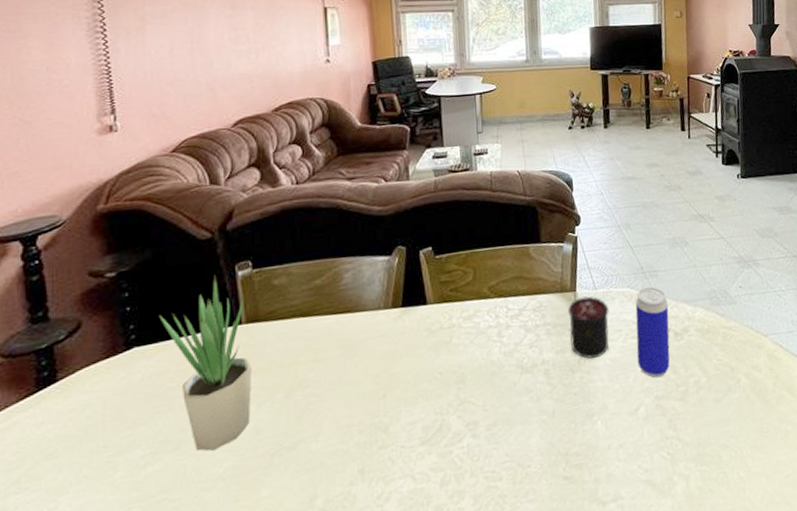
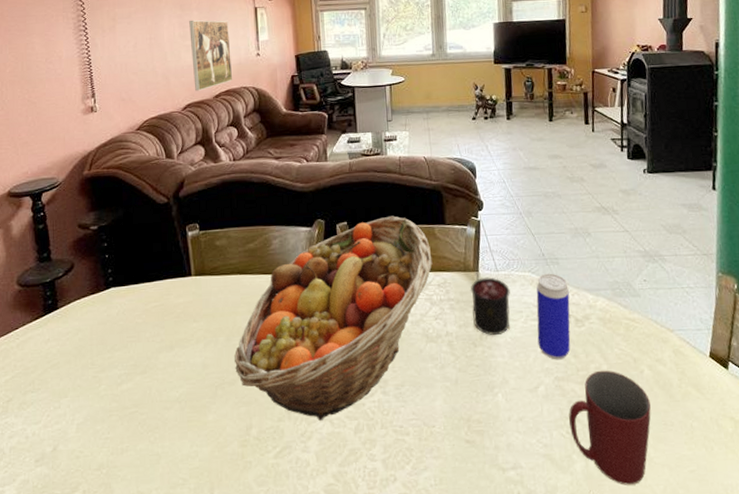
potted plant: present [159,274,252,451] -> none [129,233,200,378]
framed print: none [242,21,297,104] -> present [189,20,233,91]
fruit basket: none [296,236,527,478] -> present [234,215,433,421]
mug: none [669,382,749,501] -> present [569,370,651,485]

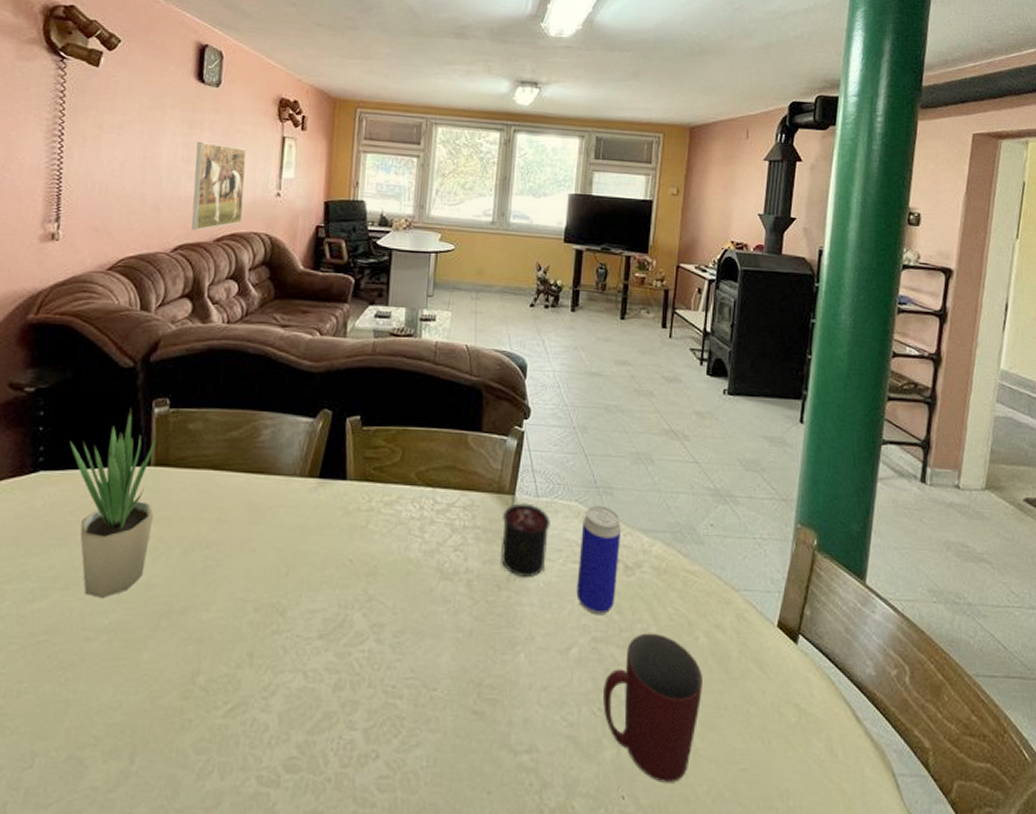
potted plant: none [129,233,200,378] -> present [69,407,157,598]
fruit basket: present [234,215,433,421] -> none [189,414,460,671]

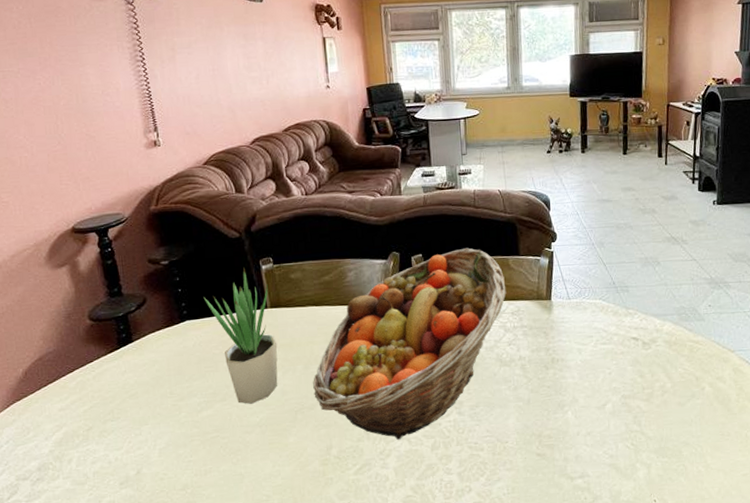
fruit basket: none [189,414,460,671] -> present [313,247,507,440]
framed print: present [191,141,247,231] -> none [254,50,303,125]
candle: present [501,496,551,577] -> none [542,301,581,359]
beverage can: present [576,505,621,616] -> none [606,300,638,380]
mug: present [603,633,702,783] -> none [634,388,710,489]

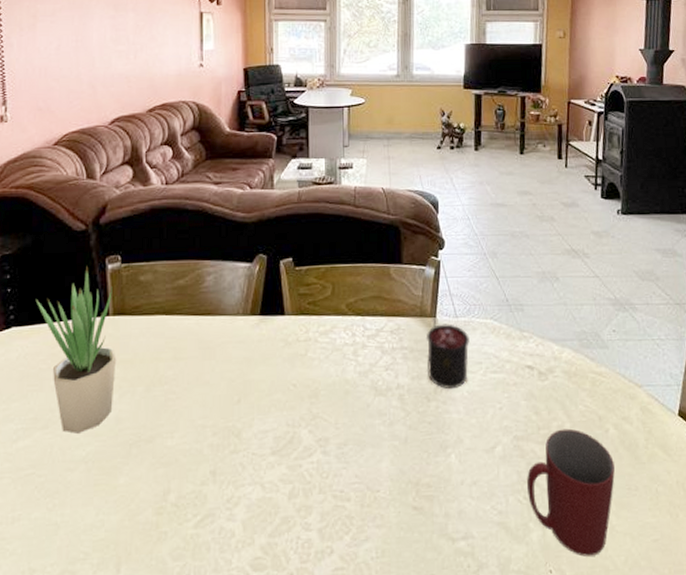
fruit basket: present [313,247,507,440] -> none [154,252,386,484]
candle: none [542,301,581,359] -> present [426,319,470,389]
mug: none [634,388,710,489] -> present [527,428,615,557]

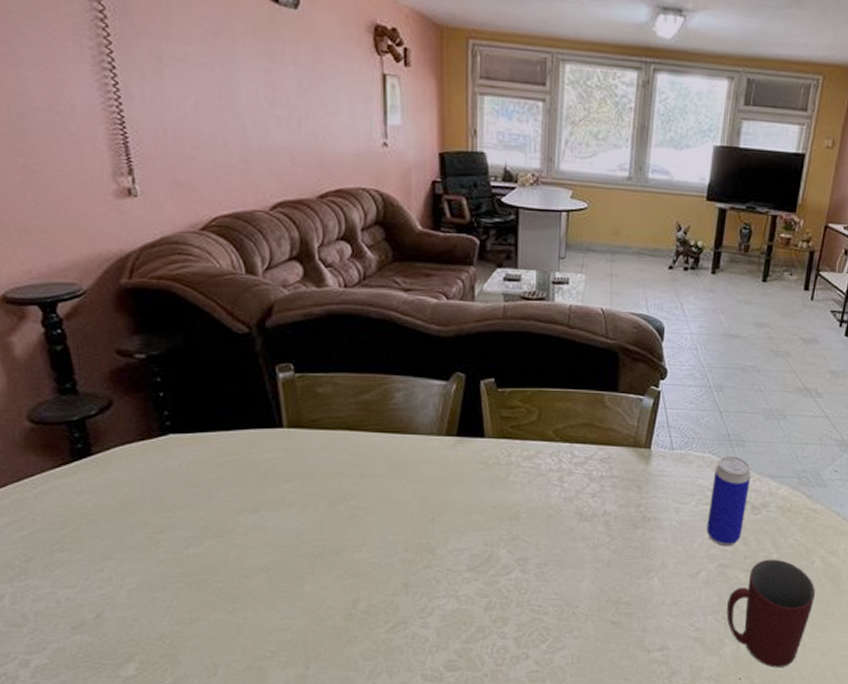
potted plant: present [35,265,117,434] -> none [194,372,295,543]
candle: present [426,319,470,389] -> none [637,450,684,517]
beverage can: none [497,321,534,417] -> present [706,456,751,547]

